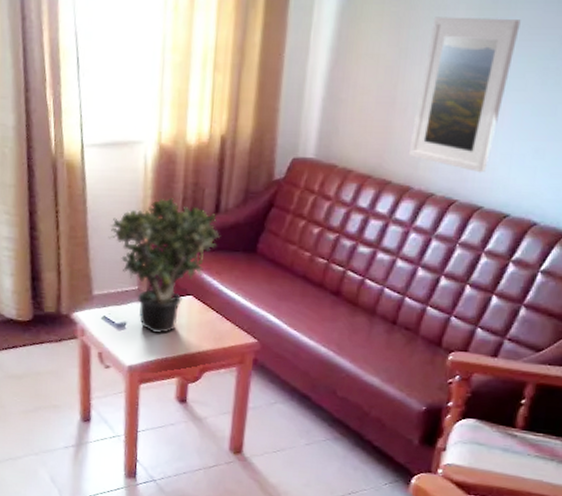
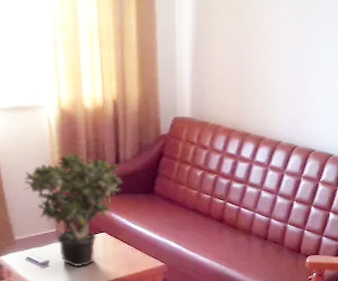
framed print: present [408,17,521,173] -> none [259,12,322,126]

